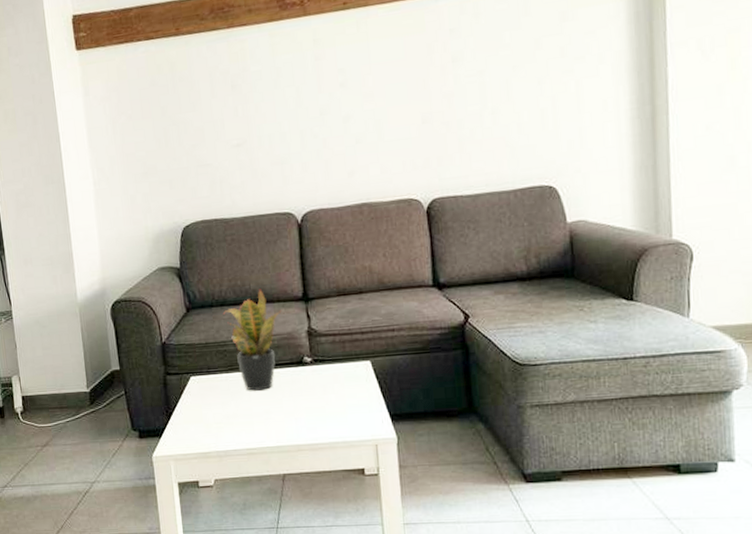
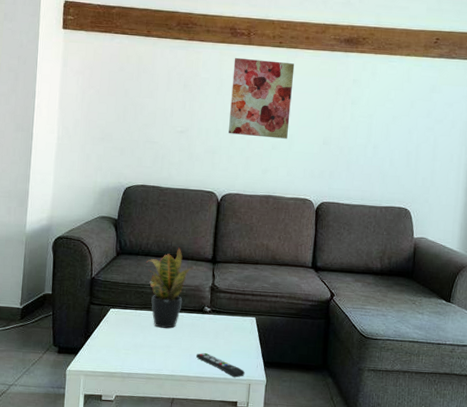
wall art: none [288,26,374,136] -> present [229,57,295,139]
remote control: none [303,414,368,439] -> present [195,353,245,378]

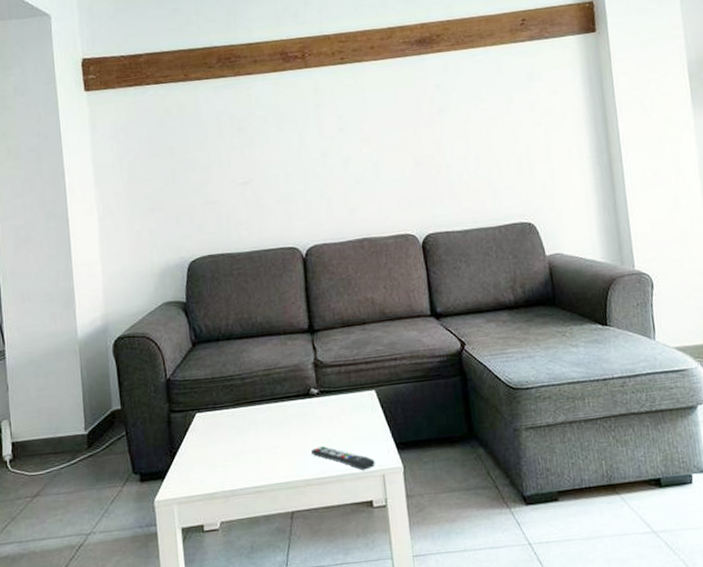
potted plant: present [146,247,194,329] -> none [229,322,288,426]
wall art: present [229,57,295,139] -> none [291,79,371,175]

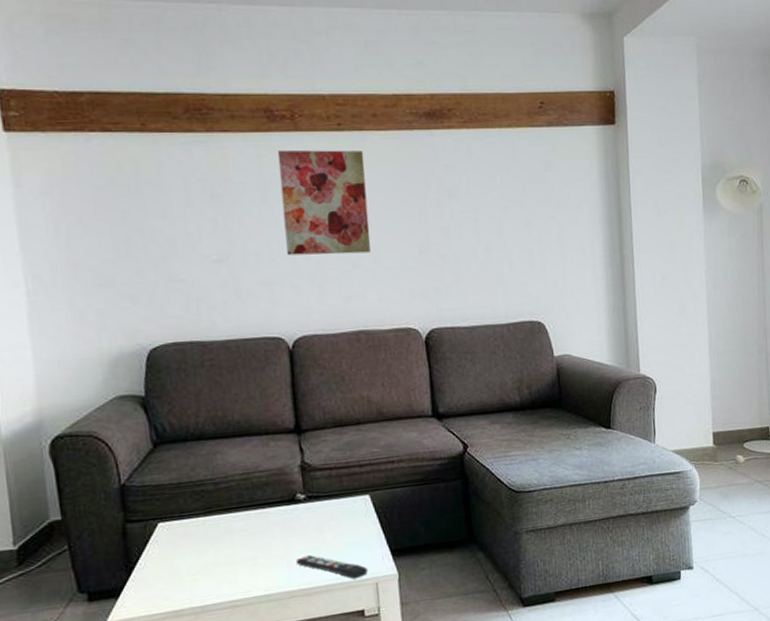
wall art: none [291,79,371,175] -> present [277,149,371,256]

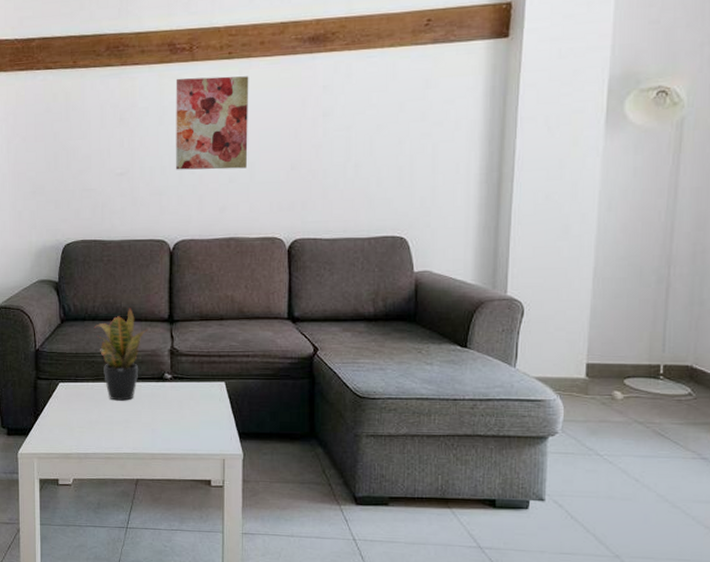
potted plant: none [199,420,271,535] -> present [94,308,148,401]
remote control: present [295,555,368,579] -> none [159,426,217,453]

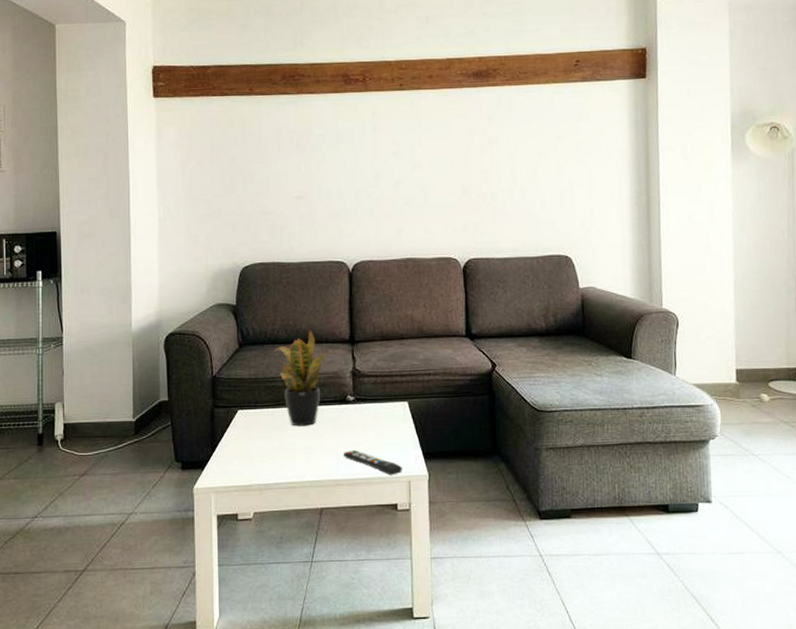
remote control: none [159,426,217,453] -> present [343,450,402,475]
wall art: present [176,76,249,170] -> none [350,106,421,194]

